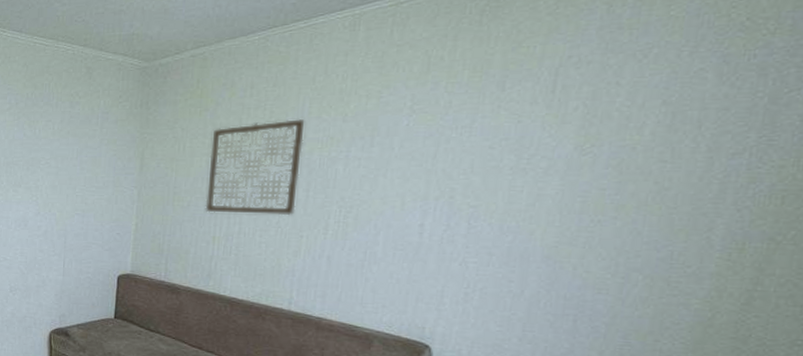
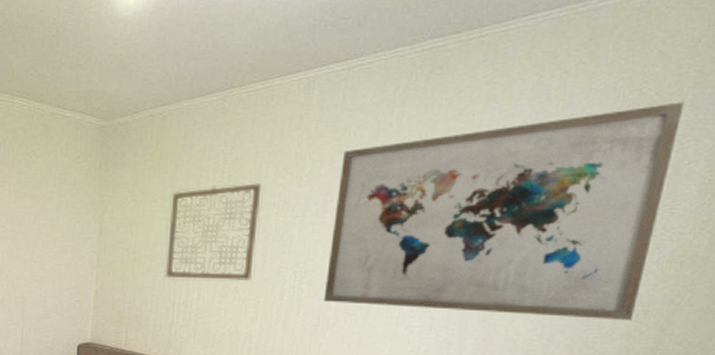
wall art: none [370,27,783,259] -> present [323,102,685,320]

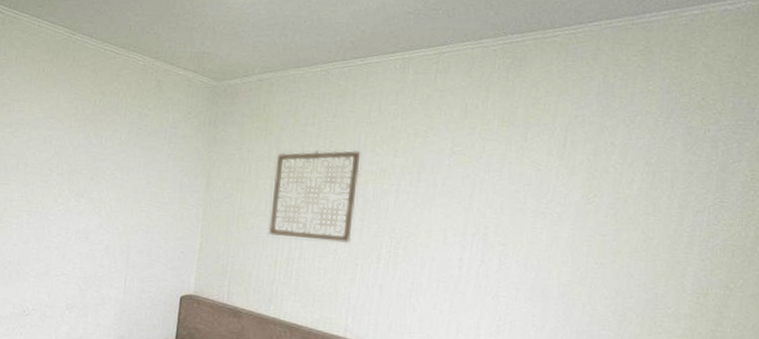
wall art: present [323,102,685,320] -> none [417,108,727,302]

